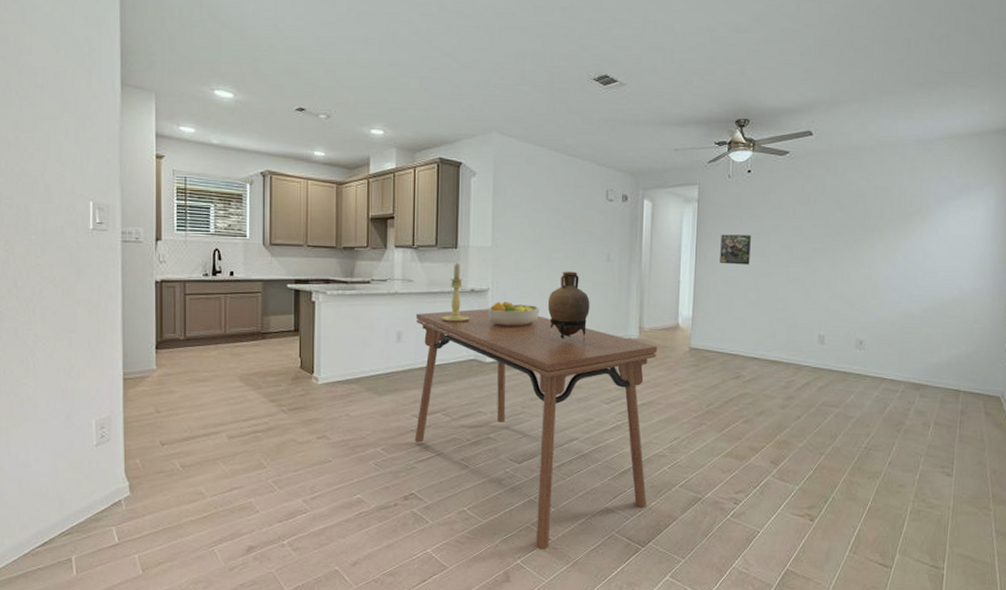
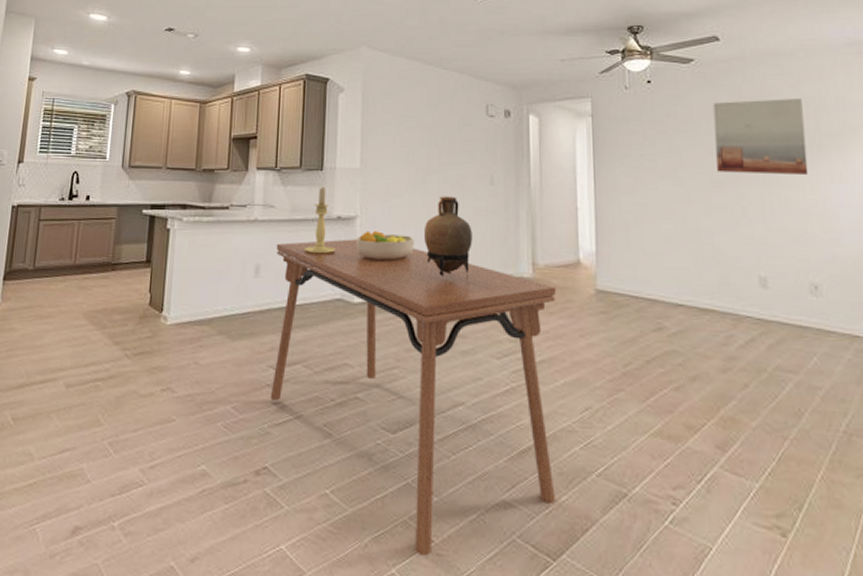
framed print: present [720,234,751,265] -> none [622,153,661,189]
wall art: none [797,187,872,253] -> present [713,97,809,175]

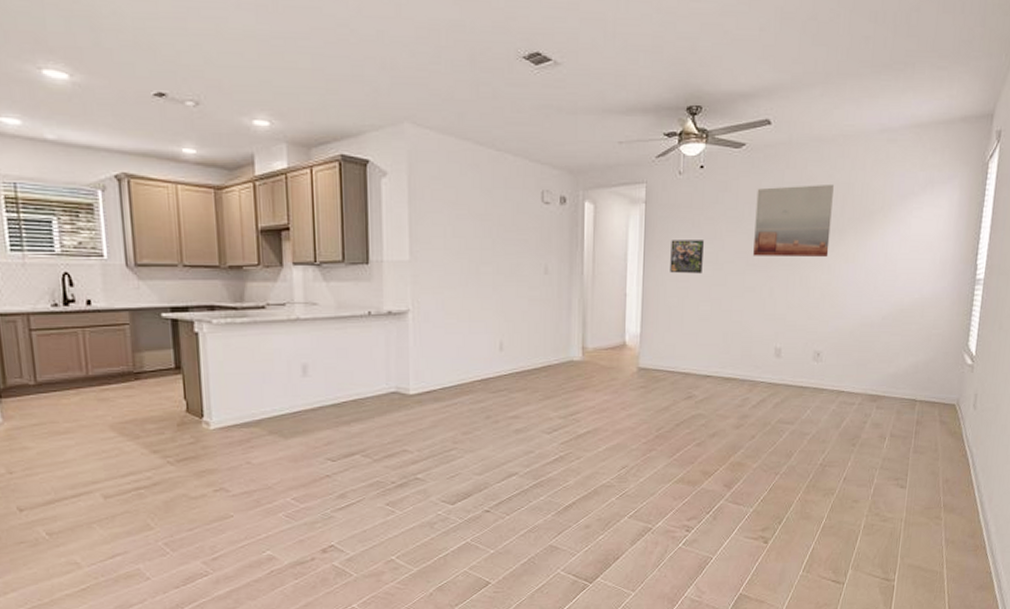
dining table: present [270,239,557,555] -> none [323,333,603,594]
candle holder: present [304,186,335,255] -> none [354,281,388,350]
fruit bowl: present [356,231,414,261] -> none [409,324,469,354]
vase: present [423,196,472,279] -> none [478,287,526,366]
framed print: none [622,153,661,189] -> present [670,240,704,274]

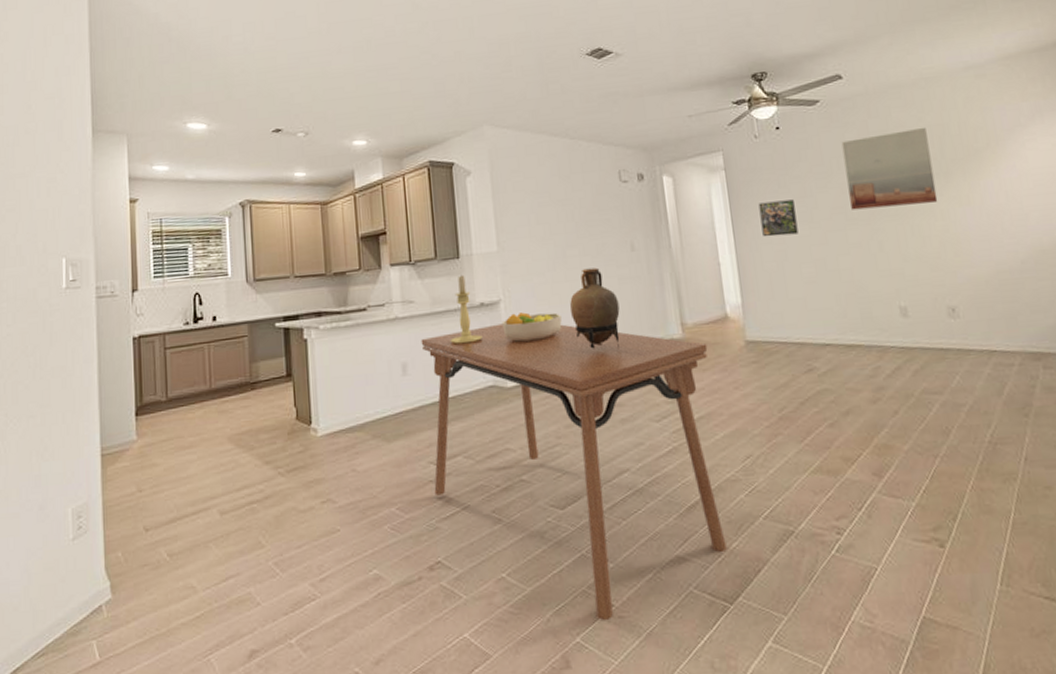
dining table: none [323,333,603,594] -> present [421,323,727,620]
candle holder: none [354,281,388,350] -> present [450,274,482,345]
fruit bowl: none [409,324,469,354] -> present [502,312,562,343]
vase: none [478,287,526,366] -> present [569,267,620,349]

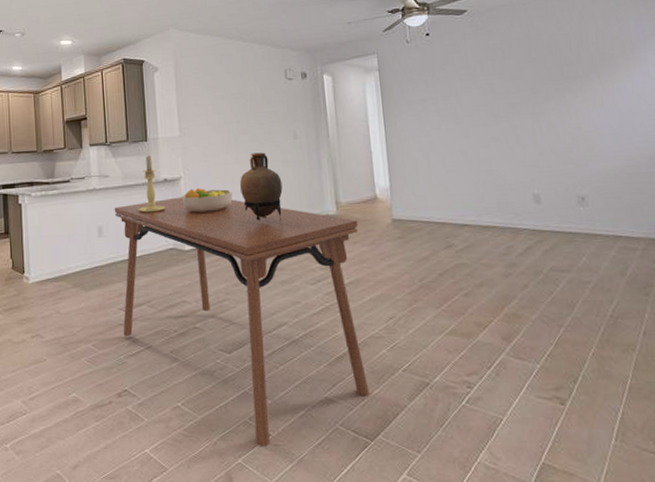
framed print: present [758,199,799,237] -> none [408,97,443,130]
wall art: present [841,127,938,210] -> none [485,35,573,108]

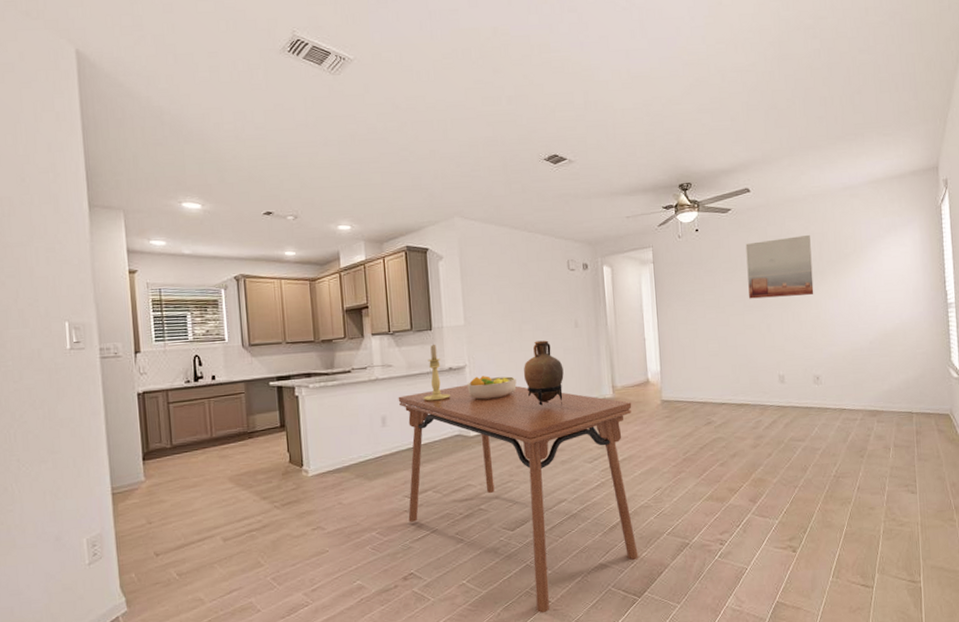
wall art: none [485,35,573,108] -> present [745,234,814,299]

